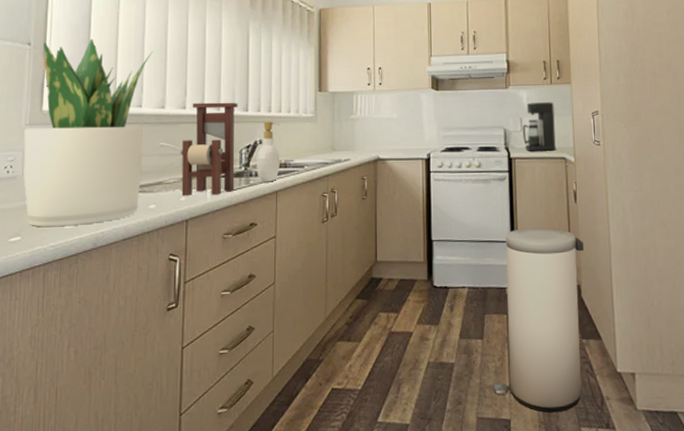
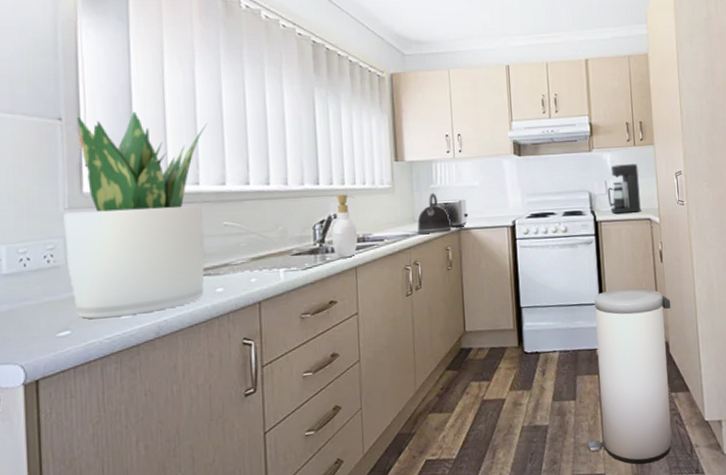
paper towel holder: present [180,102,238,196] -> none [246,175,310,277]
kettle: none [335,123,369,164] -> present [417,192,452,235]
toaster: none [353,130,385,158] -> present [434,199,469,228]

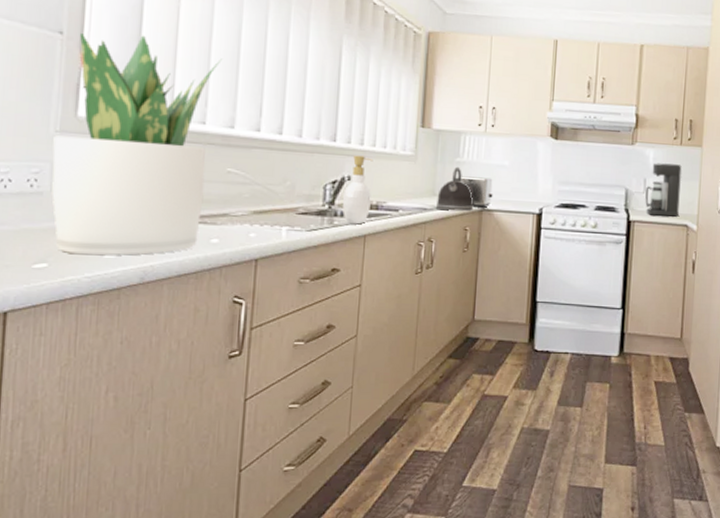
pedal bin: present [587,288,672,465] -> none [588,296,698,483]

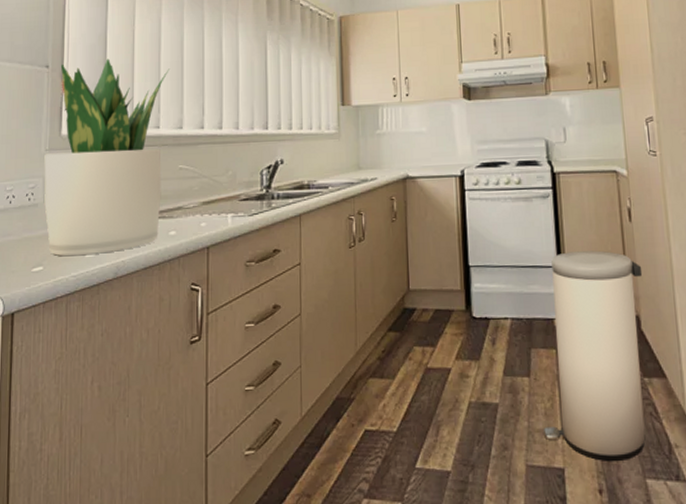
soap bottle: present [342,155,373,225] -> none [277,139,303,206]
kettle: present [435,166,474,212] -> none [361,138,397,183]
toaster: present [458,176,493,208] -> none [380,146,415,176]
pedal bin: none [588,296,698,483] -> present [542,250,646,461]
coffee maker: present [645,163,682,217] -> none [566,108,605,166]

